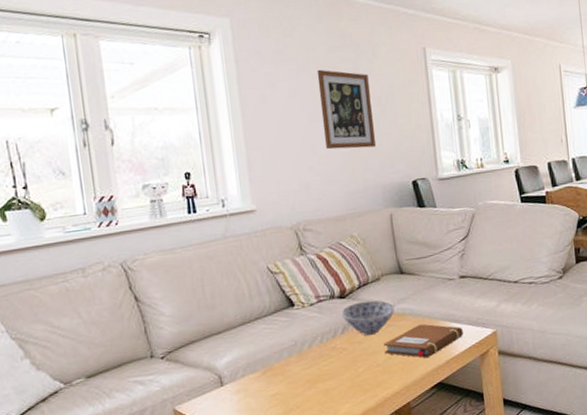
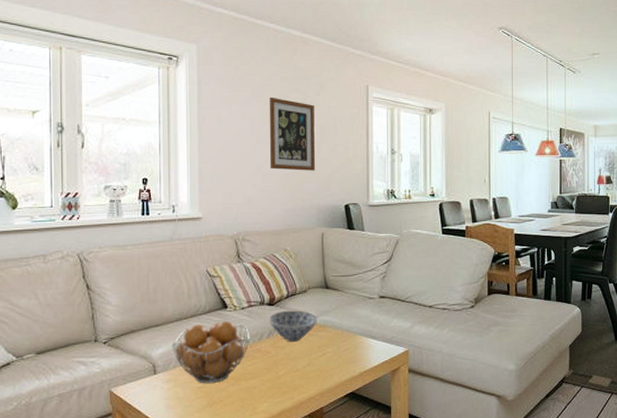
fruit basket: none [237,320,323,391] -> present [171,321,250,384]
notebook: present [384,324,463,359] -> none [304,336,378,369]

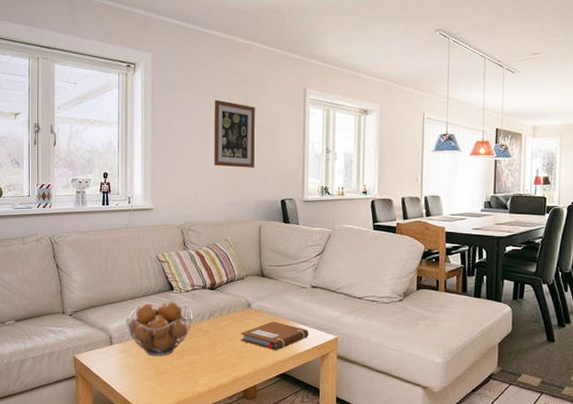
bowl: present [268,310,318,342] -> none [209,295,254,323]
notebook: none [304,336,378,369] -> present [241,321,308,351]

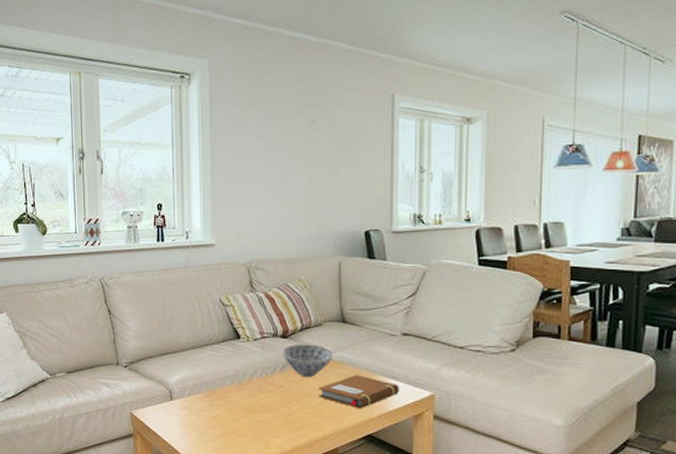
fruit basket: present [125,302,193,357] -> none [186,352,263,414]
bowl: none [209,295,254,323] -> present [282,344,334,377]
wall art: present [213,99,256,168] -> none [283,112,334,194]

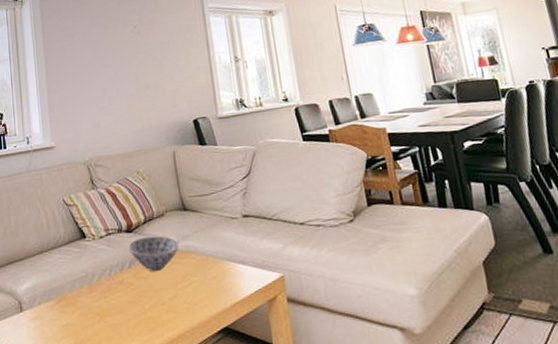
notebook: present [319,375,399,409] -> none [169,263,249,300]

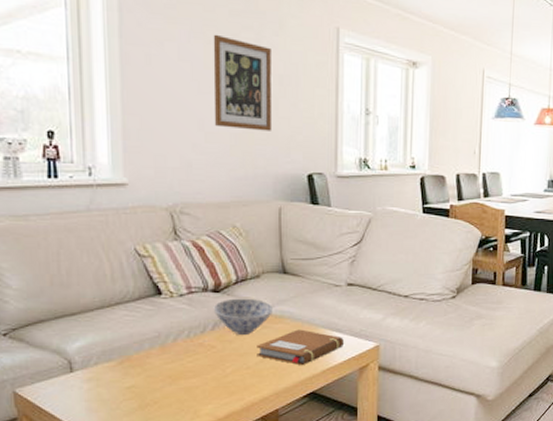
wall art: none [107,21,160,92] -> present [213,34,273,131]
notebook: none [169,263,249,300] -> present [257,329,344,366]

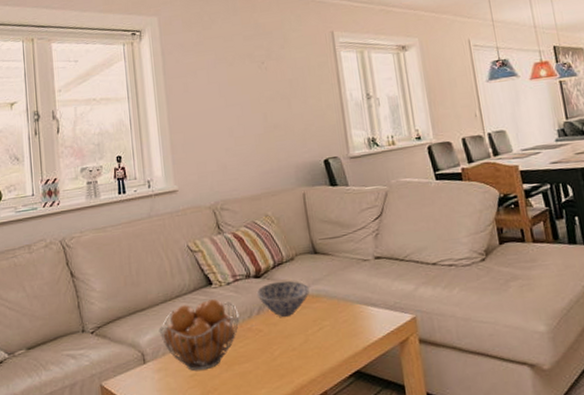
fruit basket: none [92,310,191,383] -> present [159,299,240,371]
wall art: present [213,34,273,131] -> none [233,57,289,131]
notebook: present [257,329,344,366] -> none [299,307,381,344]

